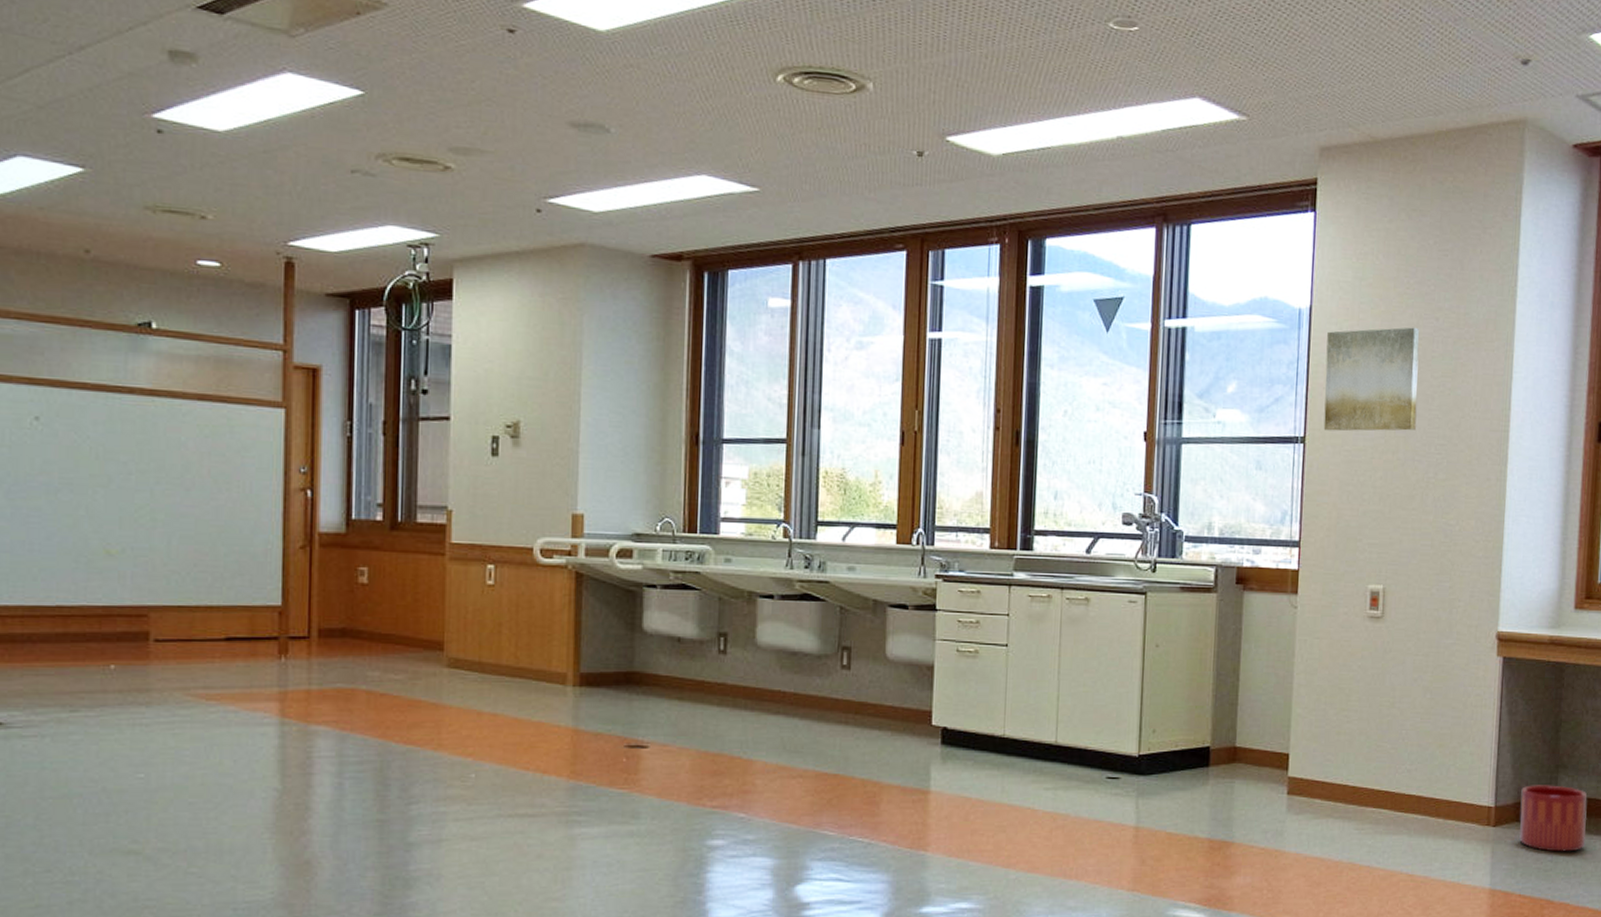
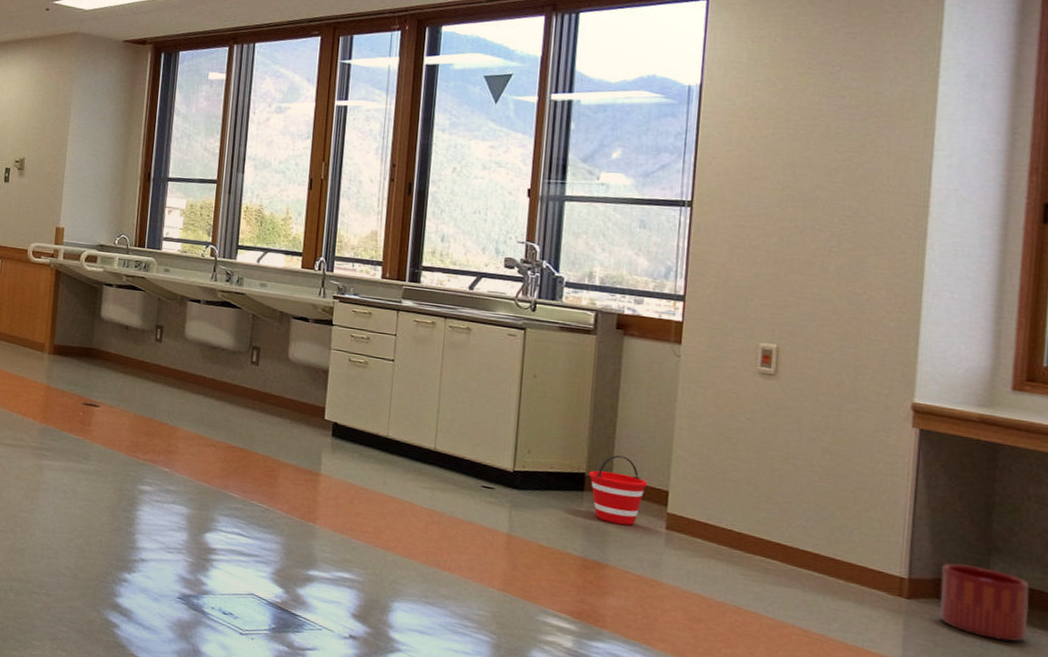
bucket: none [1213,722,1270,797] -> present [588,455,648,526]
wall art: present [1323,327,1420,432] -> none [712,104,823,201]

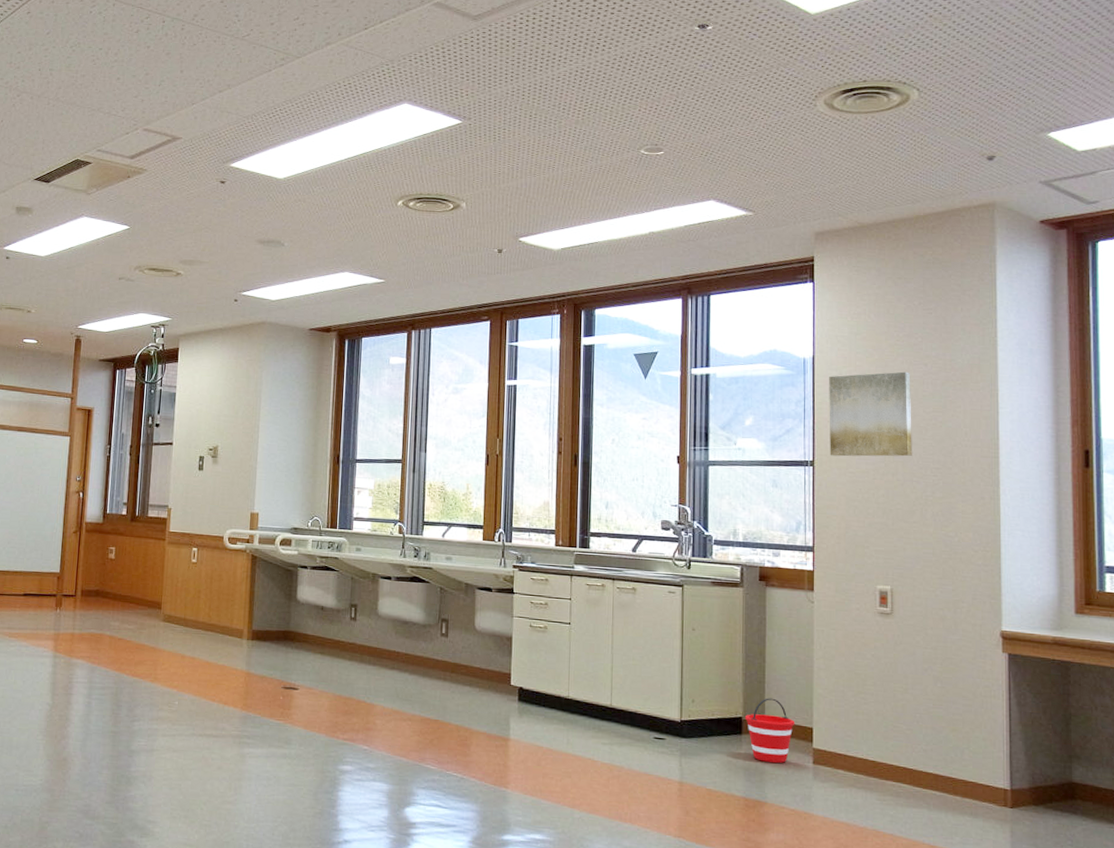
wall art: none [712,104,823,201] -> present [829,371,912,457]
planter: present [939,563,1029,642] -> none [1036,772,1106,839]

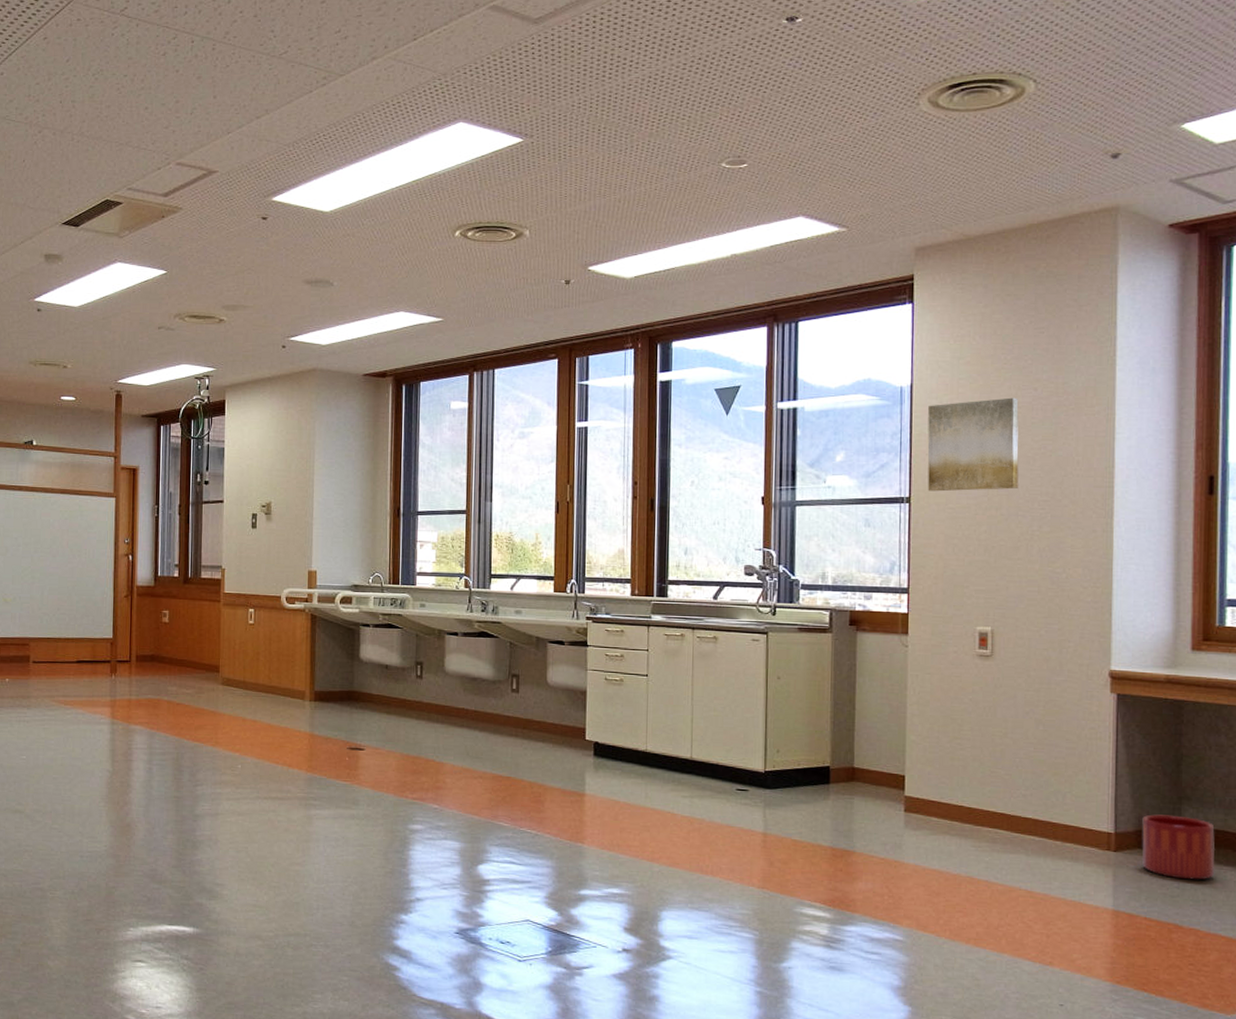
bucket: present [744,698,795,764] -> none [832,746,886,813]
planter: none [1036,772,1106,839] -> present [1141,814,1215,880]

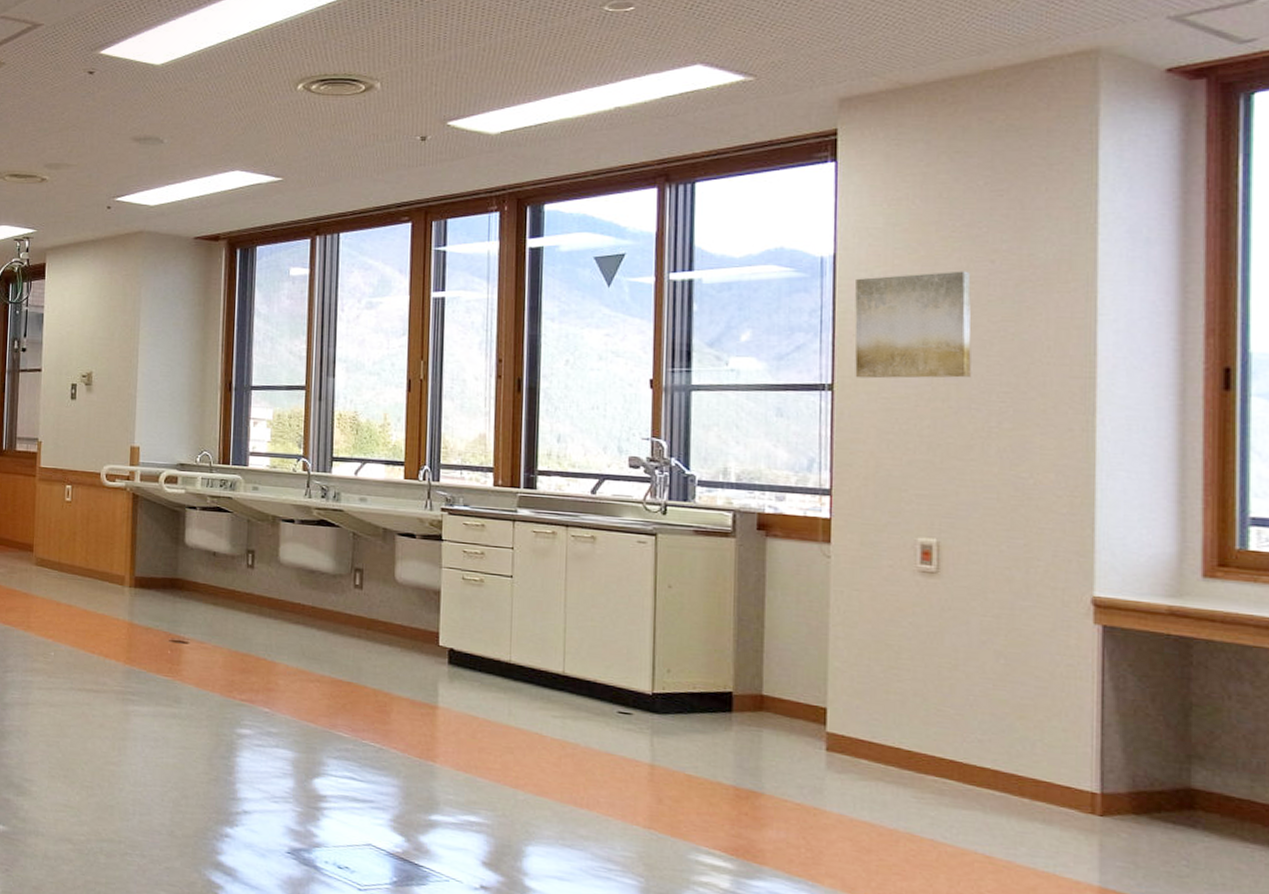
planter: present [1141,814,1215,880] -> none [1137,774,1238,860]

